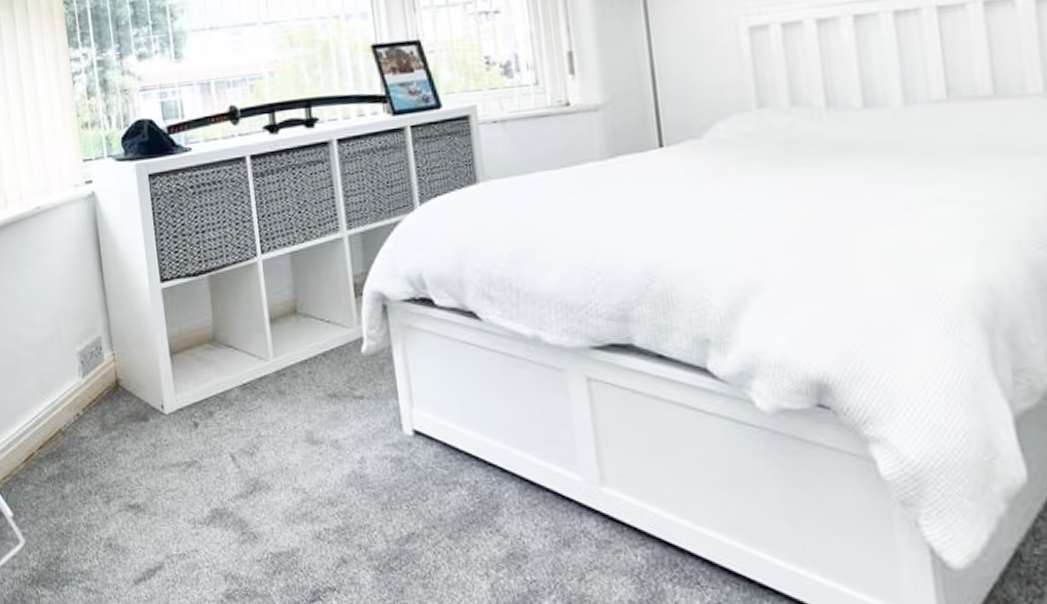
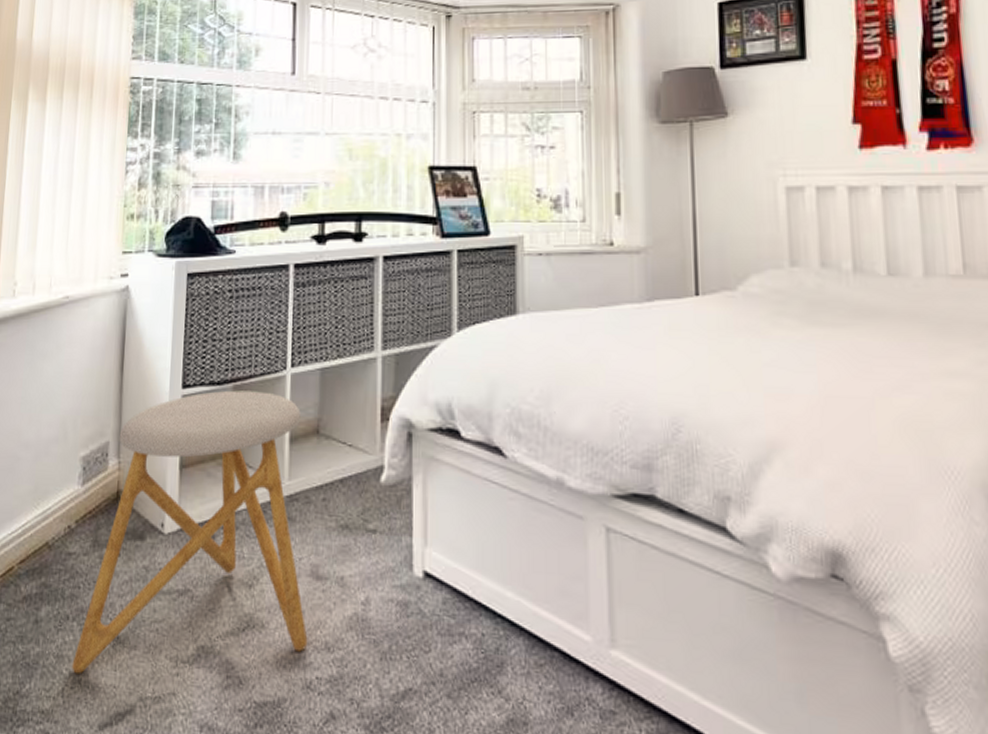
stool: none [101,279,312,540] -> present [72,390,308,674]

